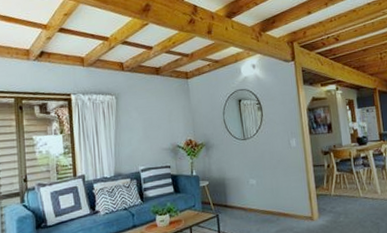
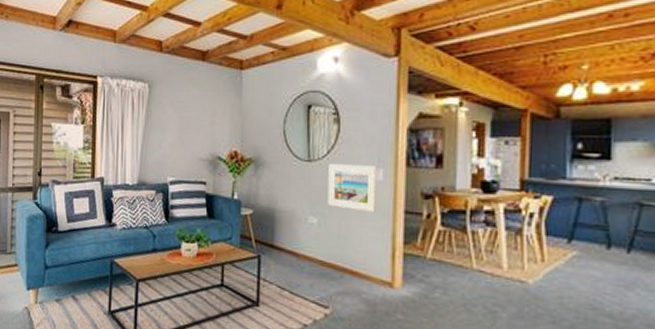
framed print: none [258,137,294,170] -> present [327,164,377,213]

